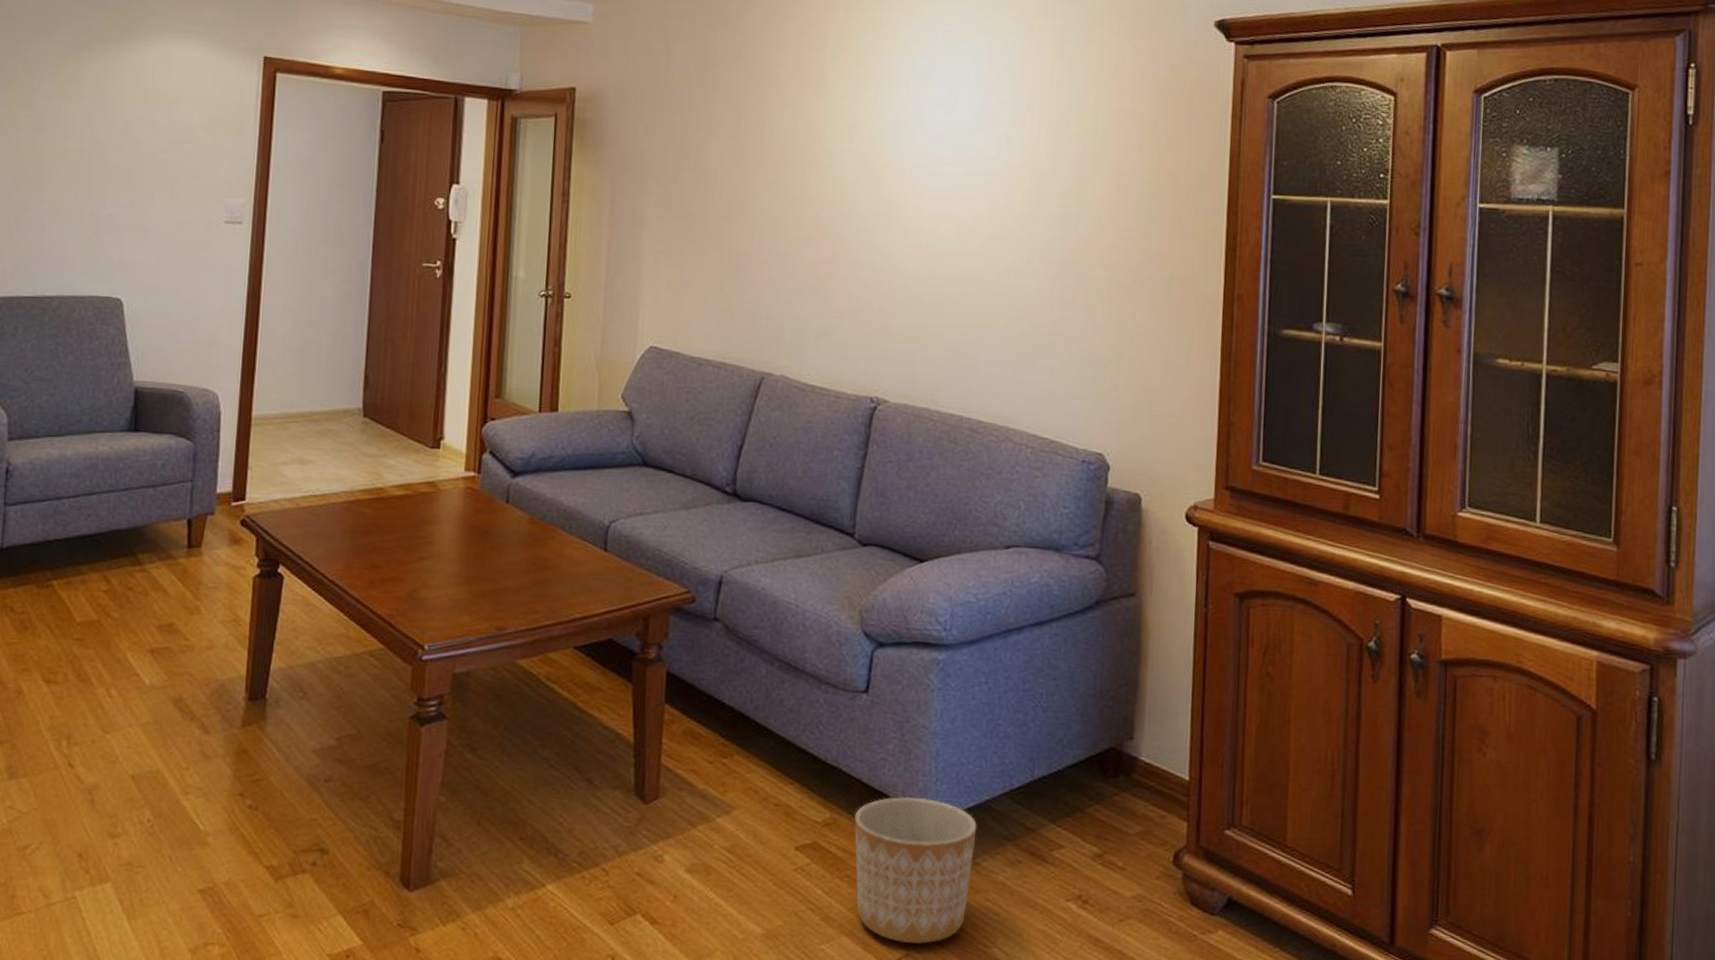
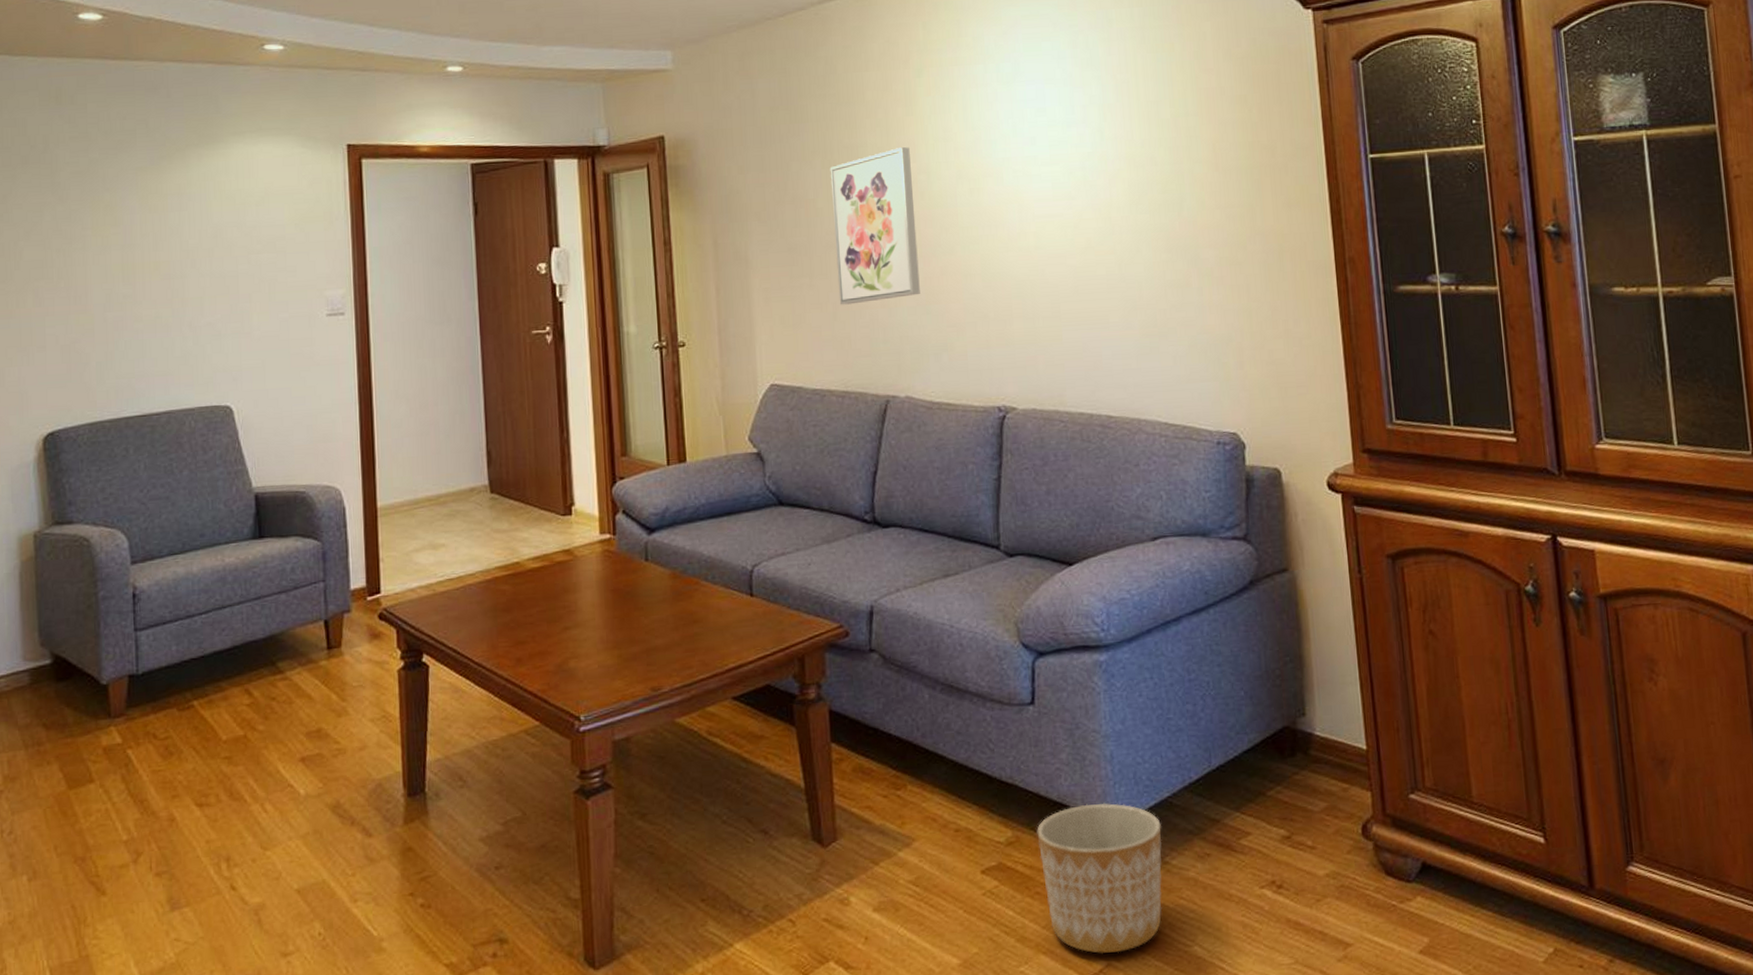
wall art: none [727,128,816,278] -> present [830,146,920,305]

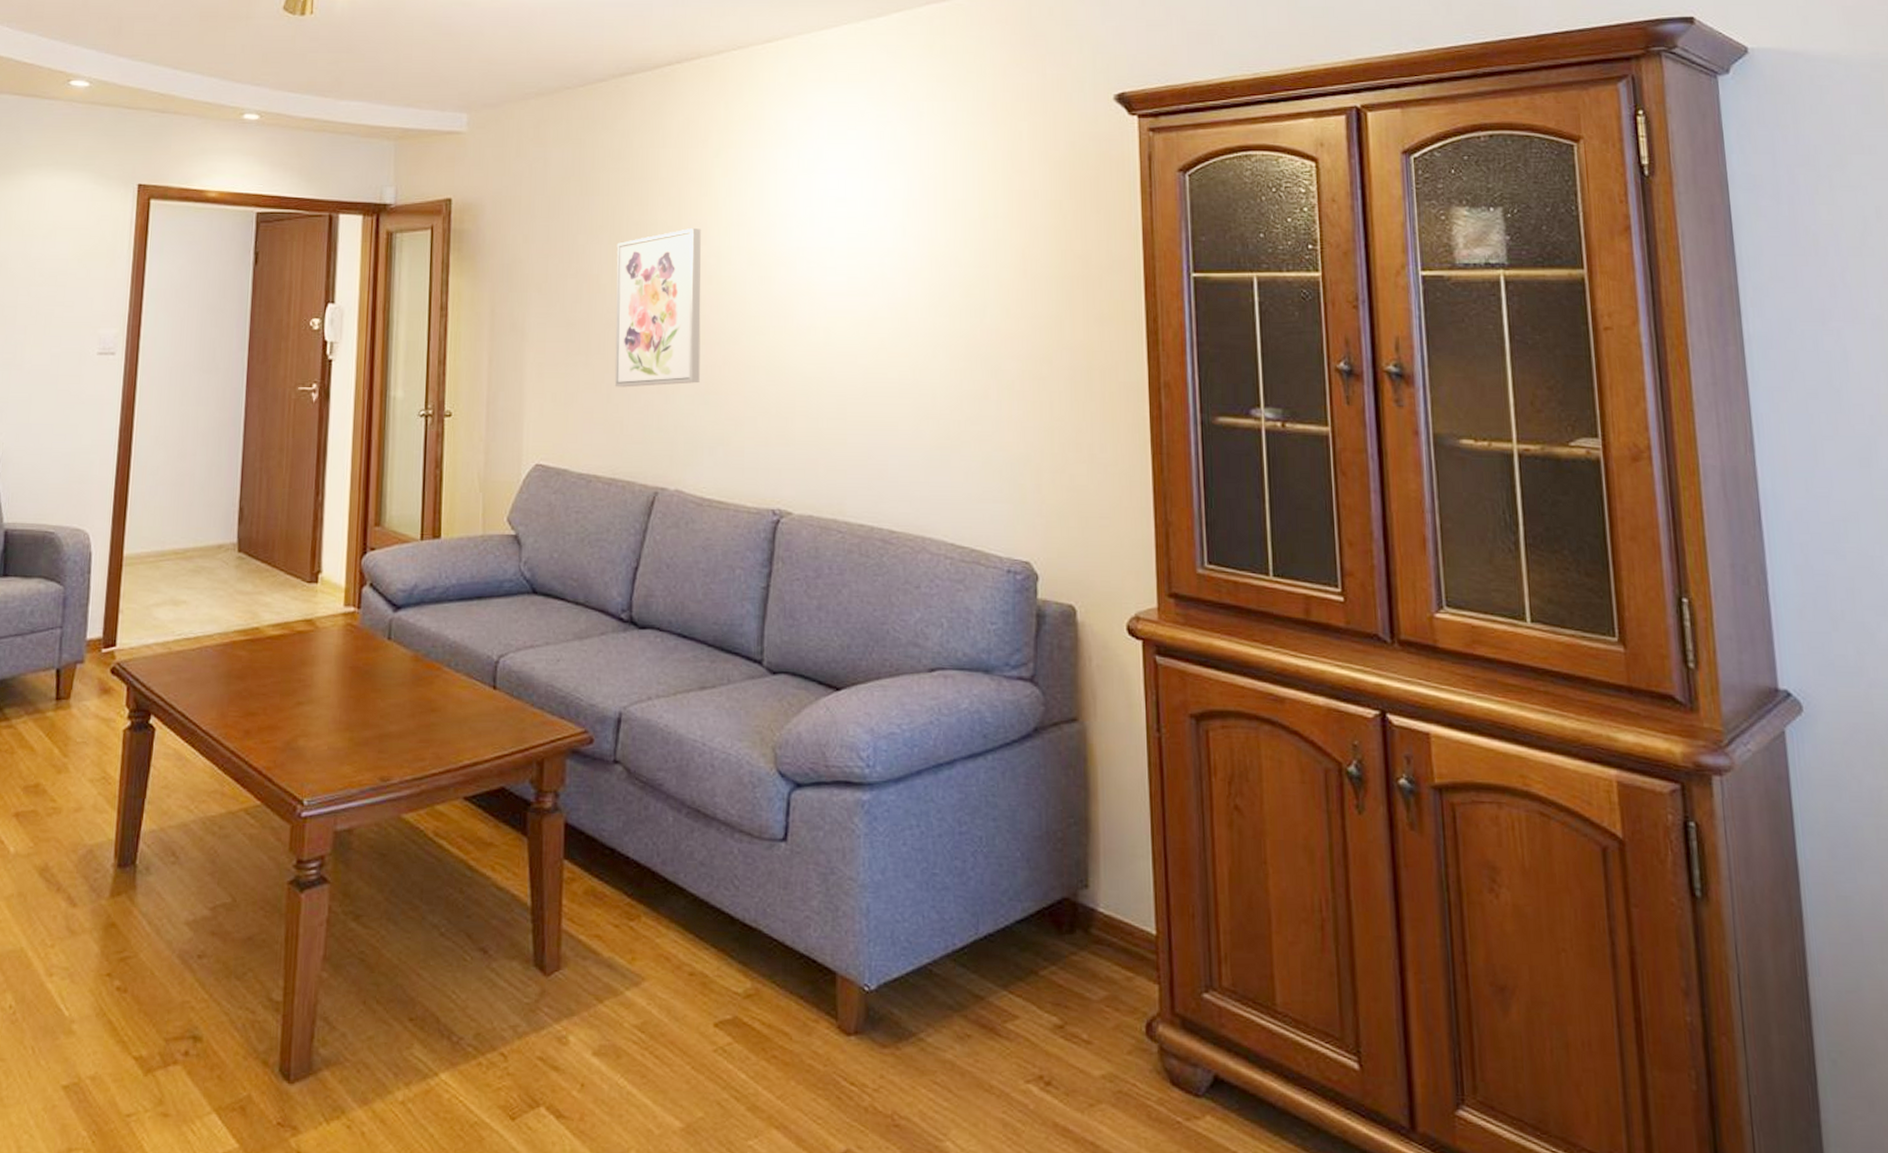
planter: present [1037,803,1162,954] -> none [779,961,918,1139]

